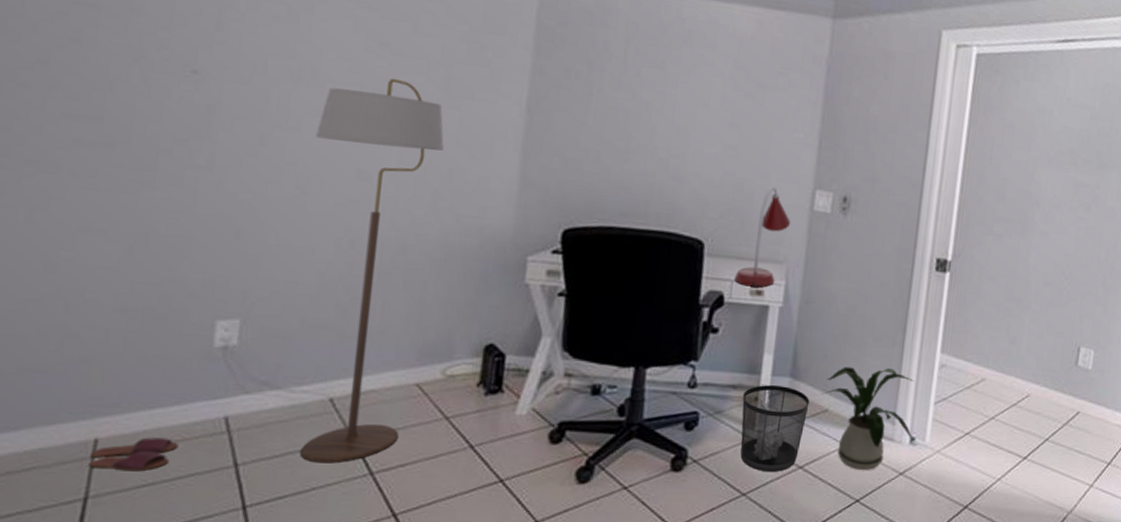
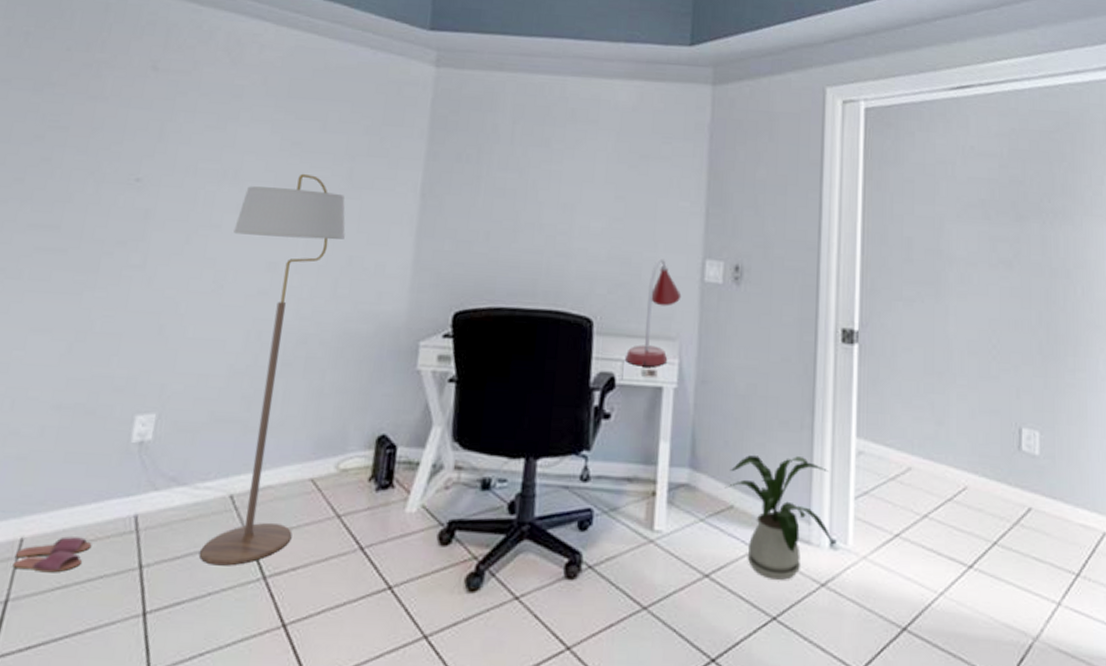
waste bin: present [740,385,810,473] -> none [638,477,713,582]

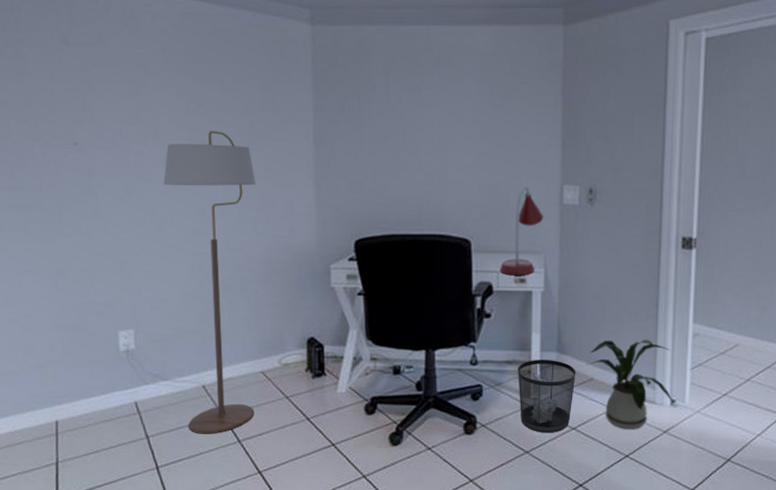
slippers: present [12,536,92,573] -> none [55,419,109,443]
waste bin: none [638,477,713,582] -> present [518,360,576,434]

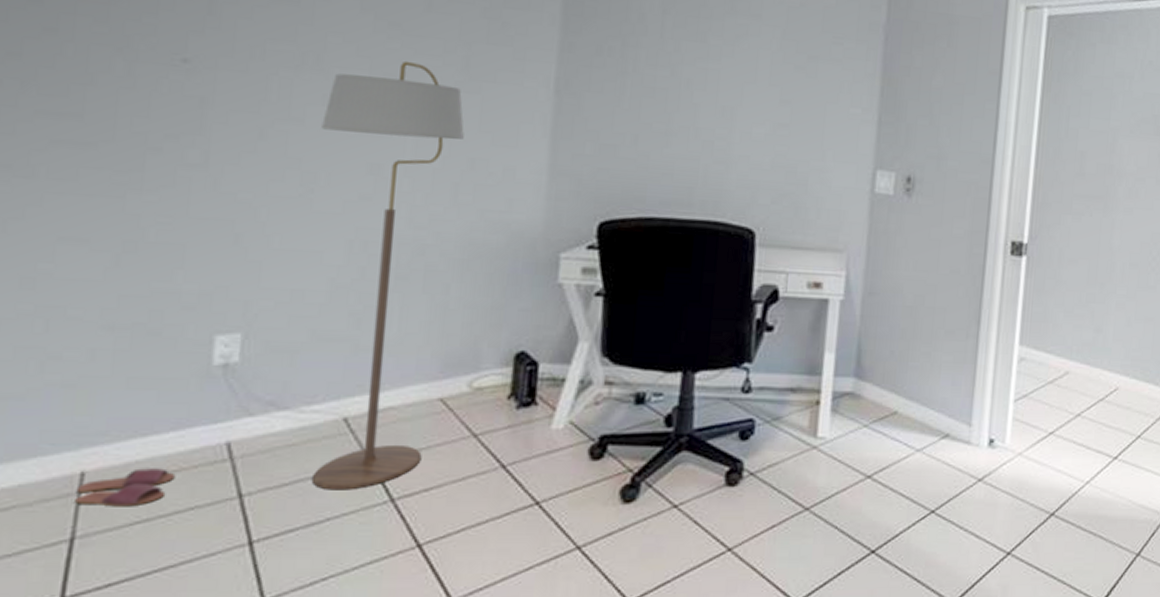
slippers: none [55,419,109,443] -> present [74,468,176,507]
desk lamp: present [499,185,544,277] -> none [789,166,850,280]
waste bin: present [518,360,576,434] -> none [802,387,877,484]
house plant: present [585,340,673,429] -> none [889,364,991,477]

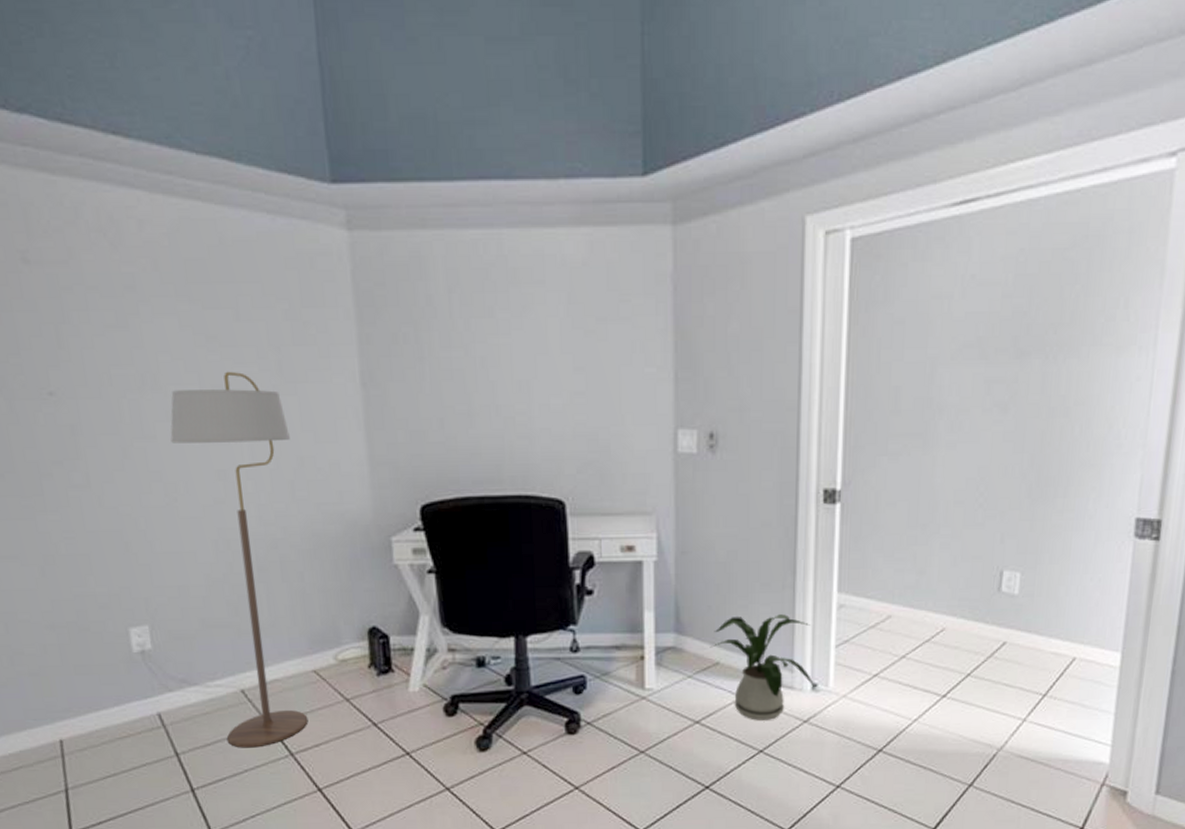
slippers: present [74,468,176,507] -> none [60,735,127,766]
house plant: none [889,364,991,477] -> present [710,614,814,720]

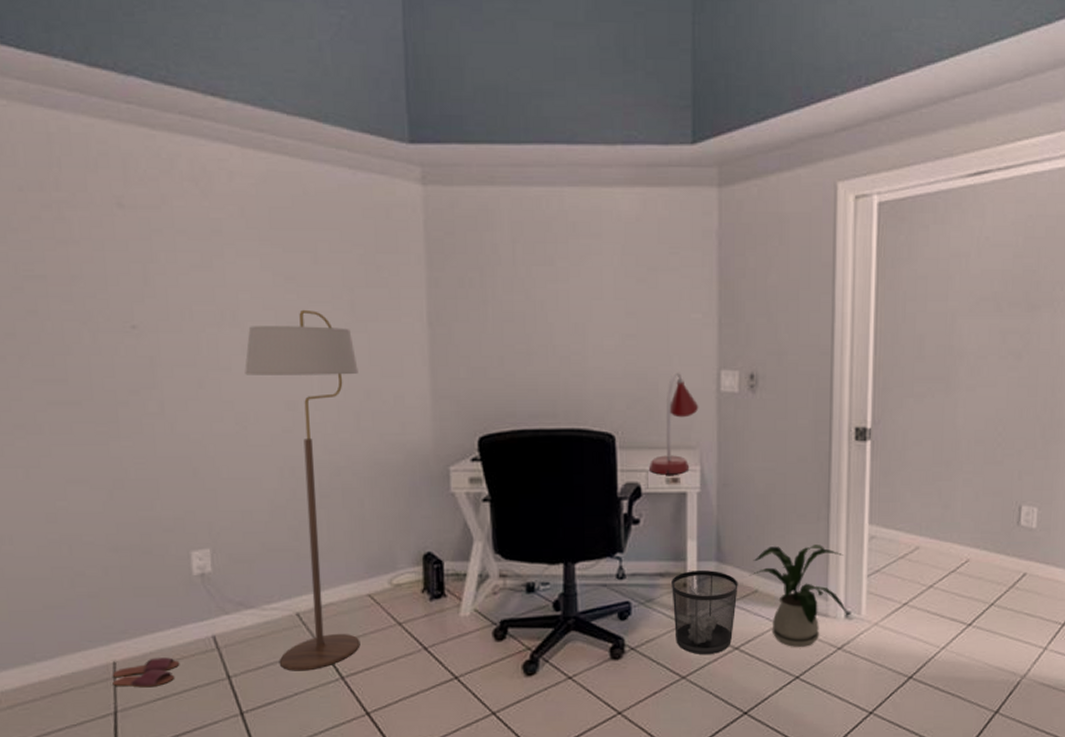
slippers: none [60,735,127,766] -> present [112,657,180,688]
desk lamp: none [601,431,655,544] -> present [648,371,699,476]
waste bin: none [628,642,699,729] -> present [672,570,738,655]

